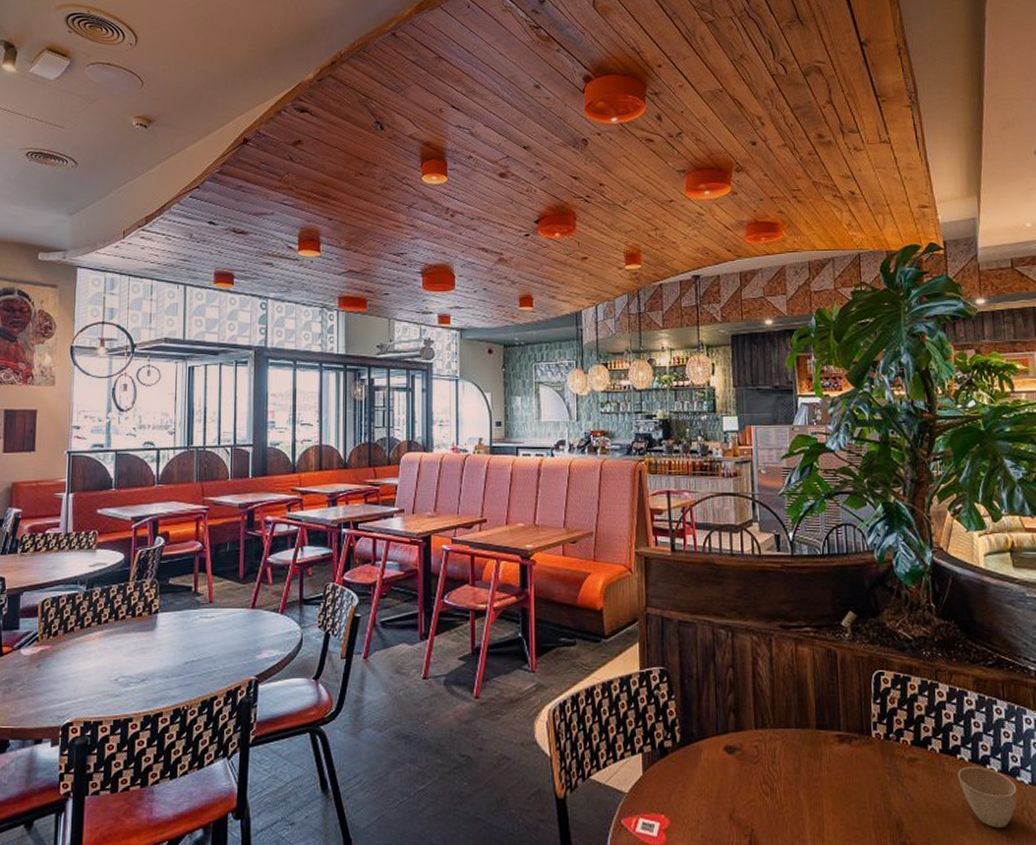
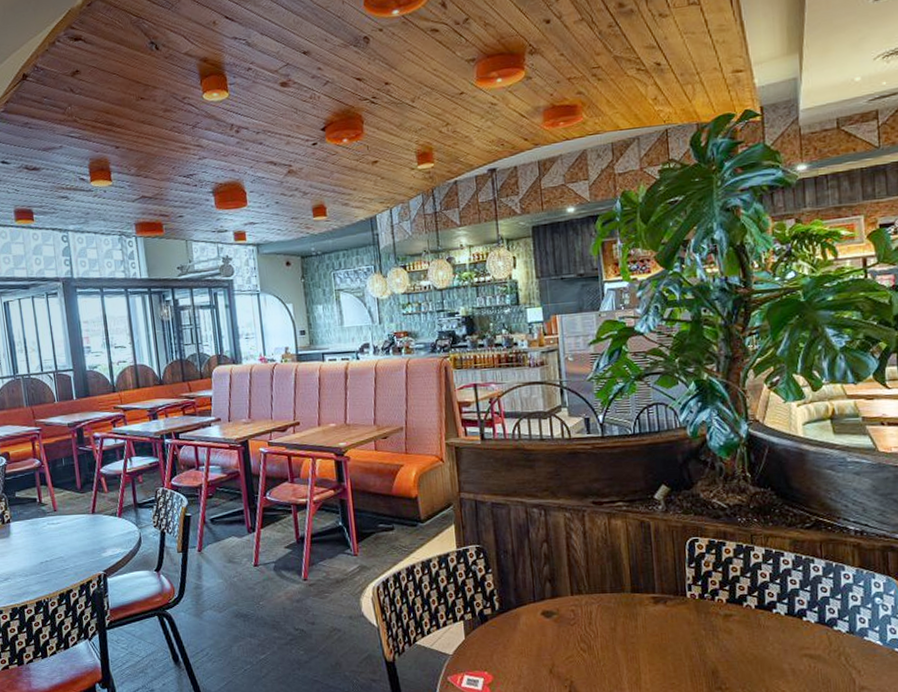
cup: present [957,767,1018,829] -> none [773,619,834,673]

